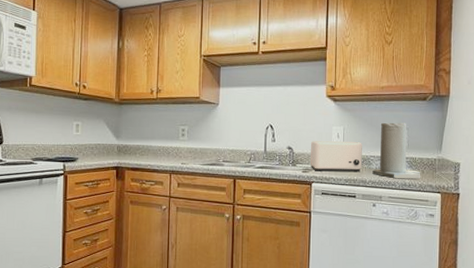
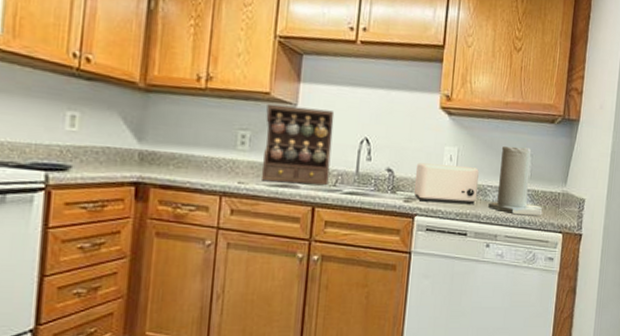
spice rack: none [197,105,246,163] -> present [261,103,335,185]

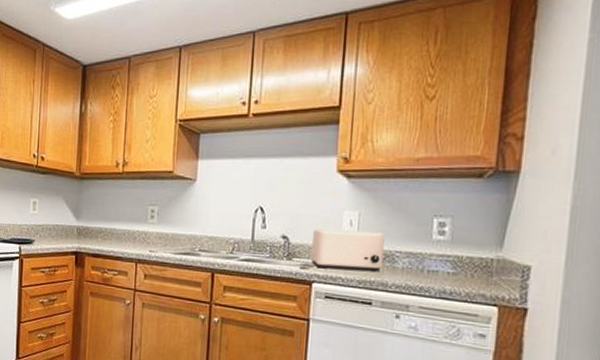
spice rack: present [261,103,335,185] -> none [168,181,230,253]
paper towel: present [488,145,543,215] -> none [397,207,469,285]

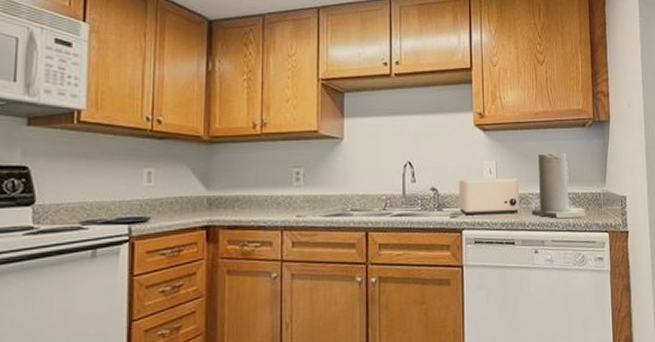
paper towel: none [397,207,469,285] -> present [532,153,586,219]

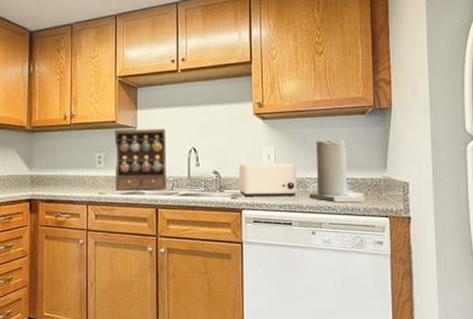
spice rack: none [316,140,378,212] -> present [115,129,167,191]

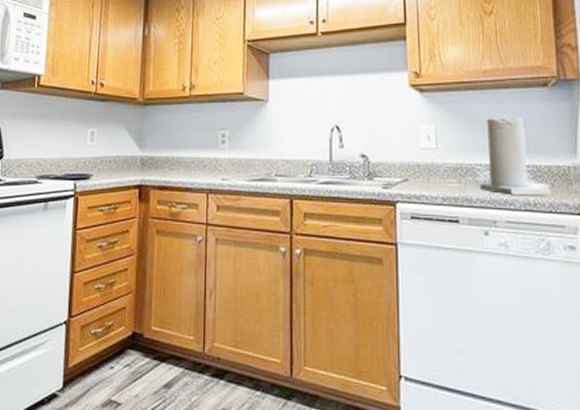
spice rack: present [115,129,167,191] -> none [241,102,304,177]
toaster: present [238,162,297,197] -> none [391,144,464,188]

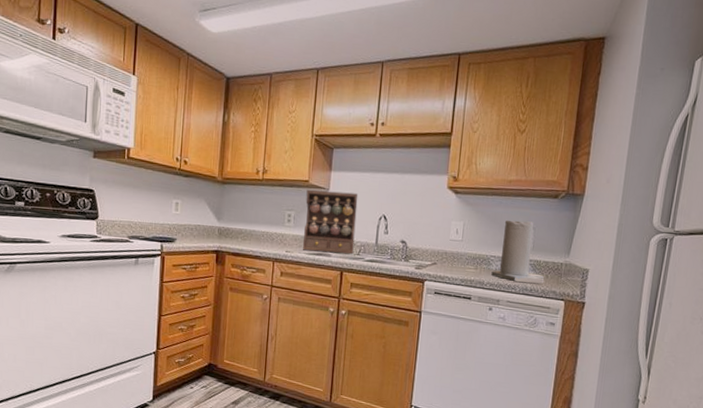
spice rack: none [241,102,304,177] -> present [302,189,358,254]

